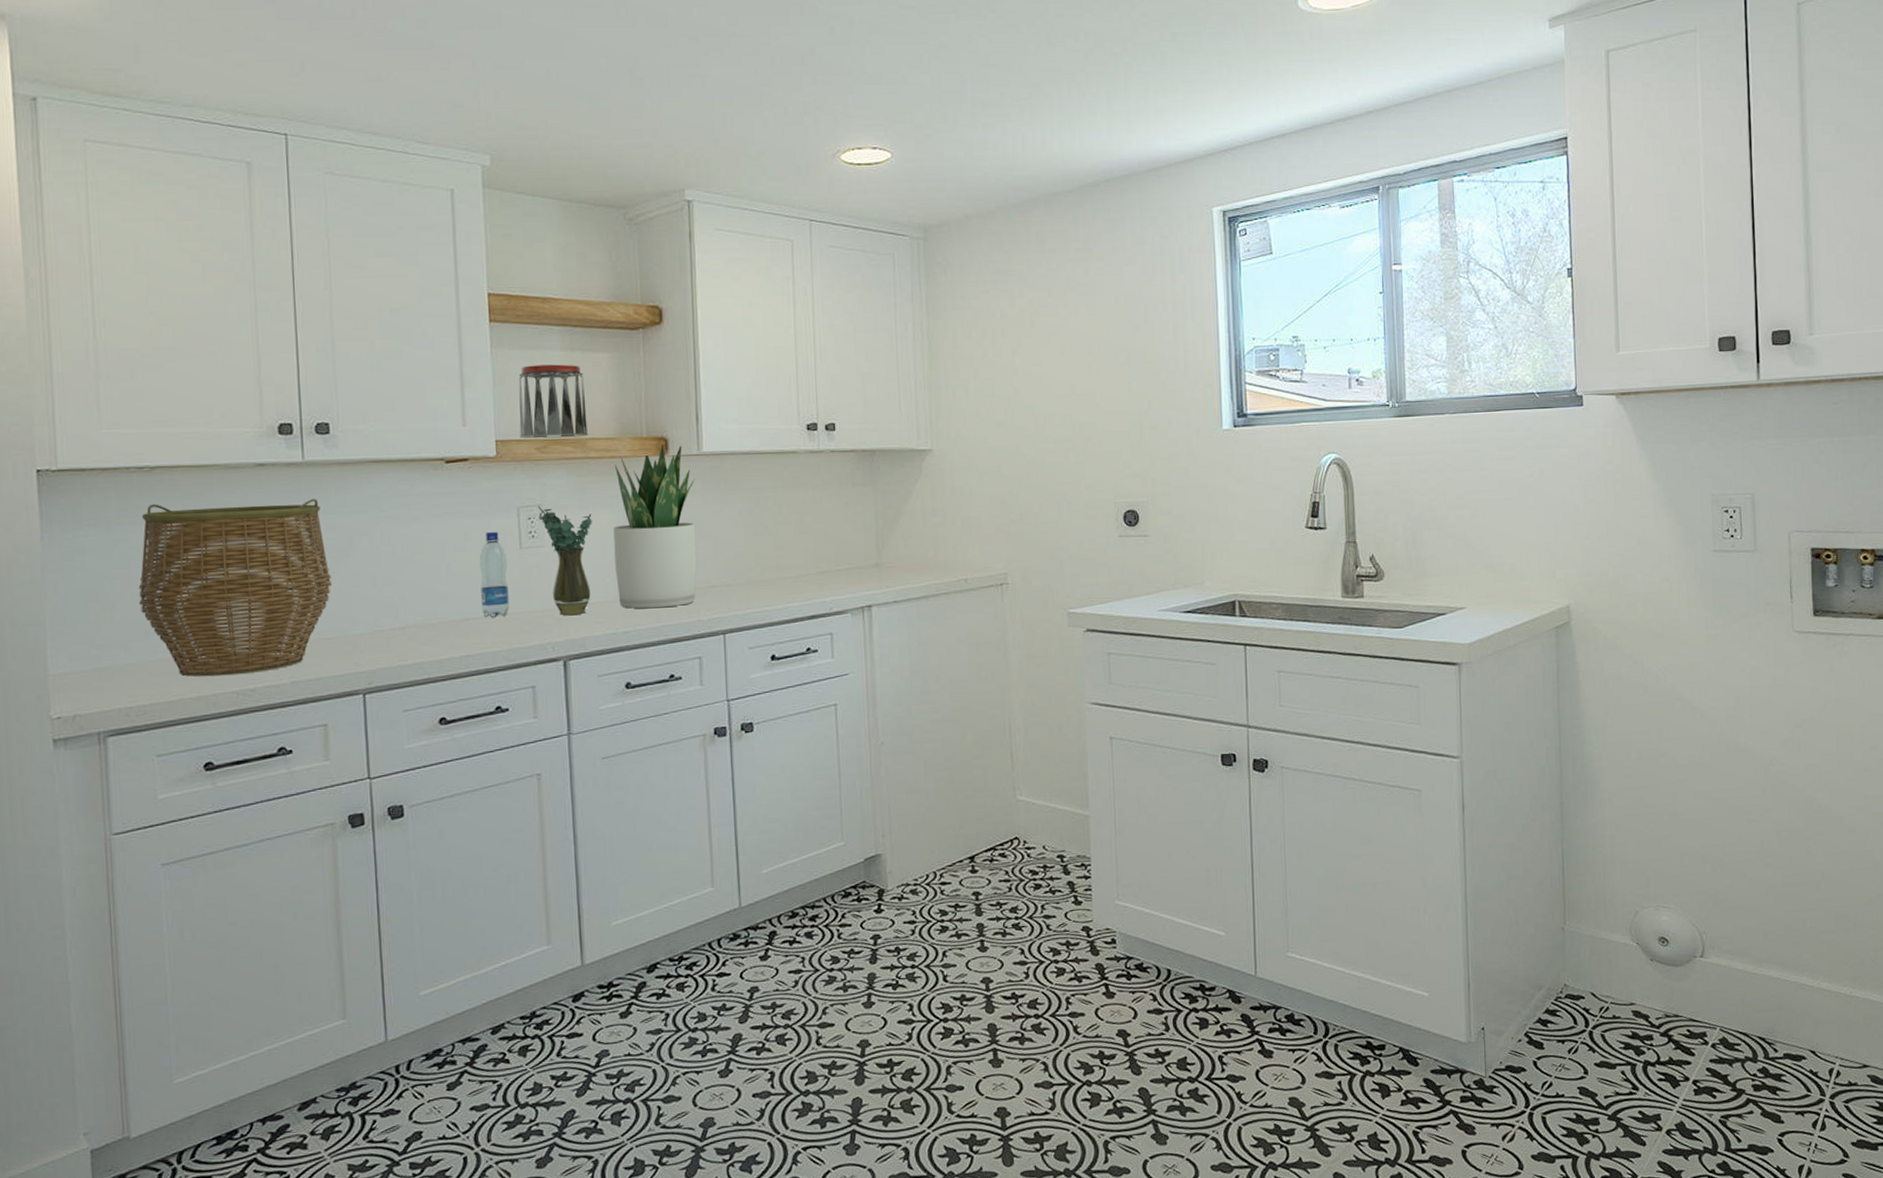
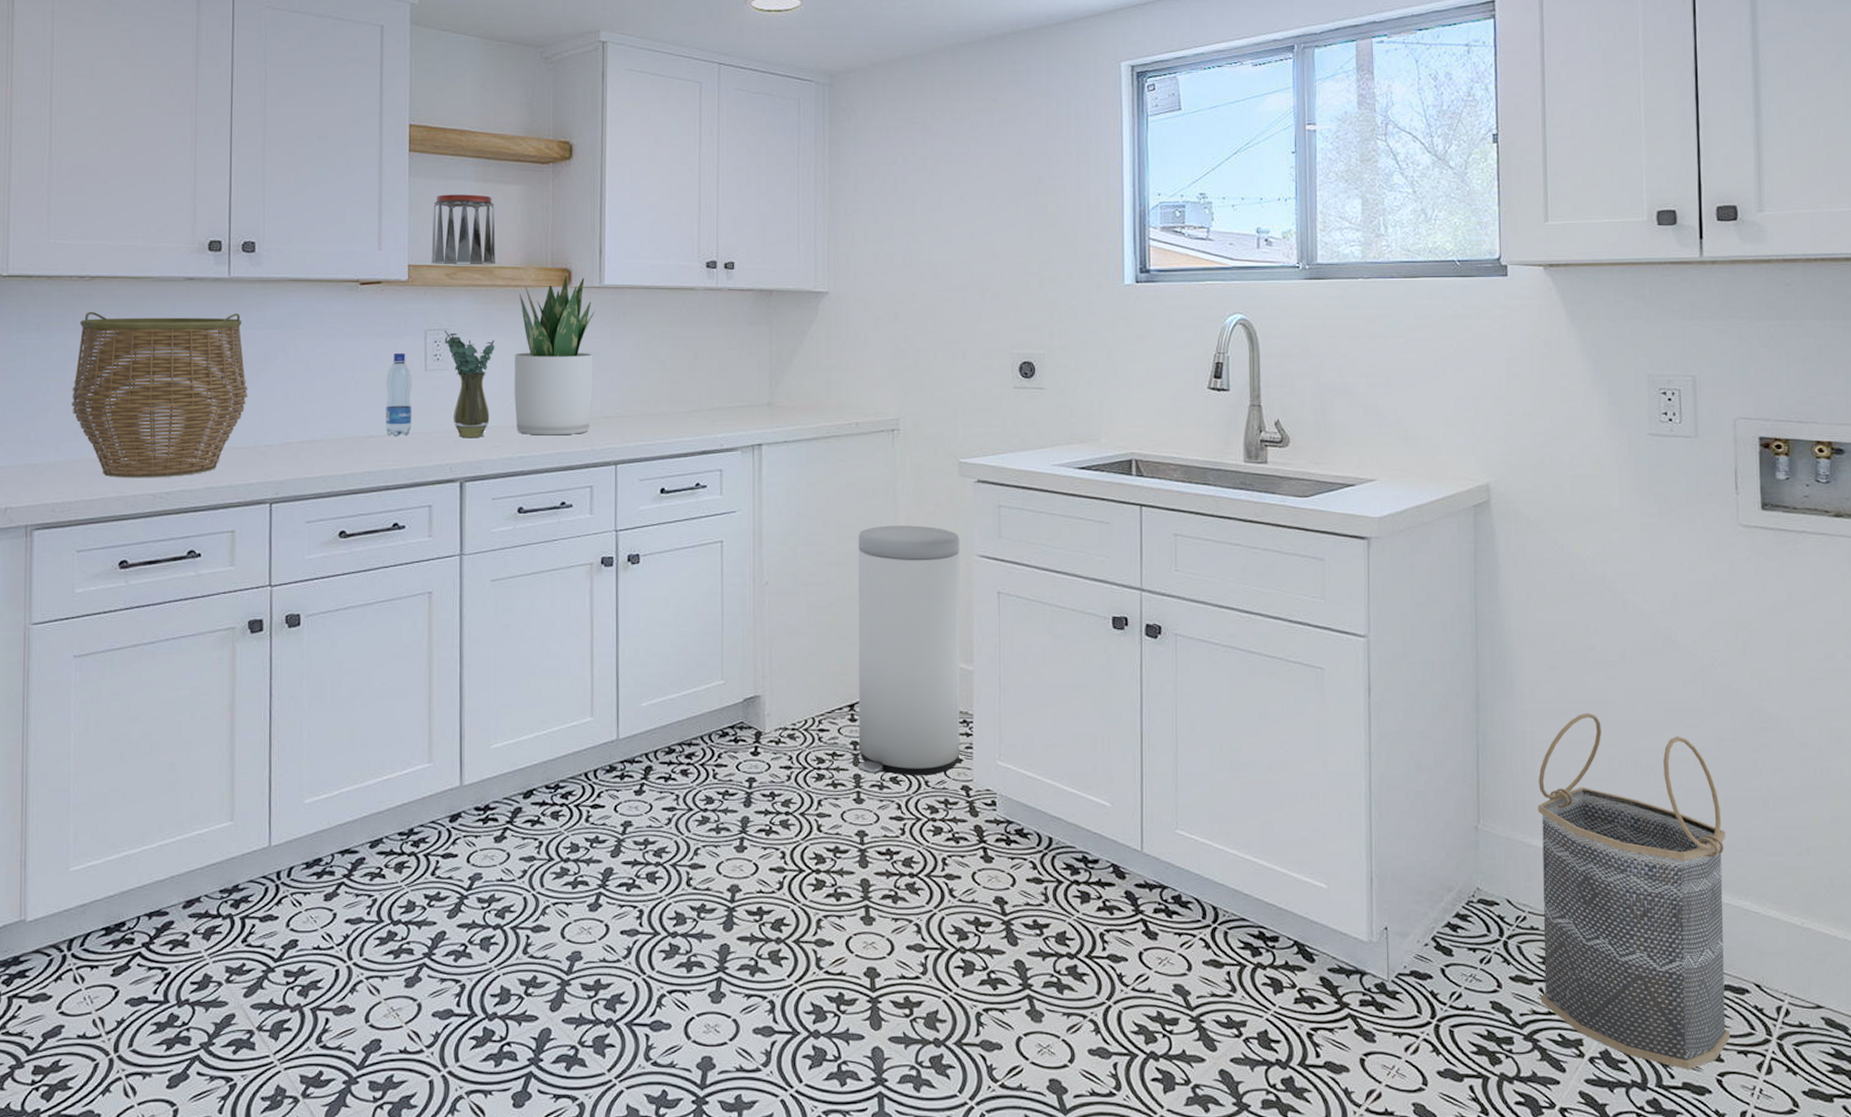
pedal bin: none [972,677,1080,923] -> present [857,525,960,775]
basket: none [1618,814,1789,1134] -> present [1538,712,1730,1070]

